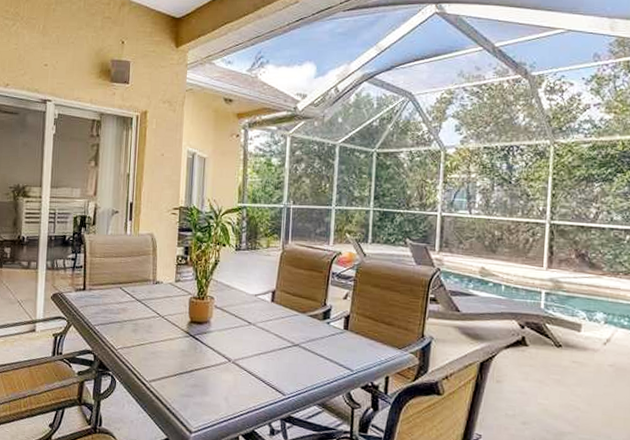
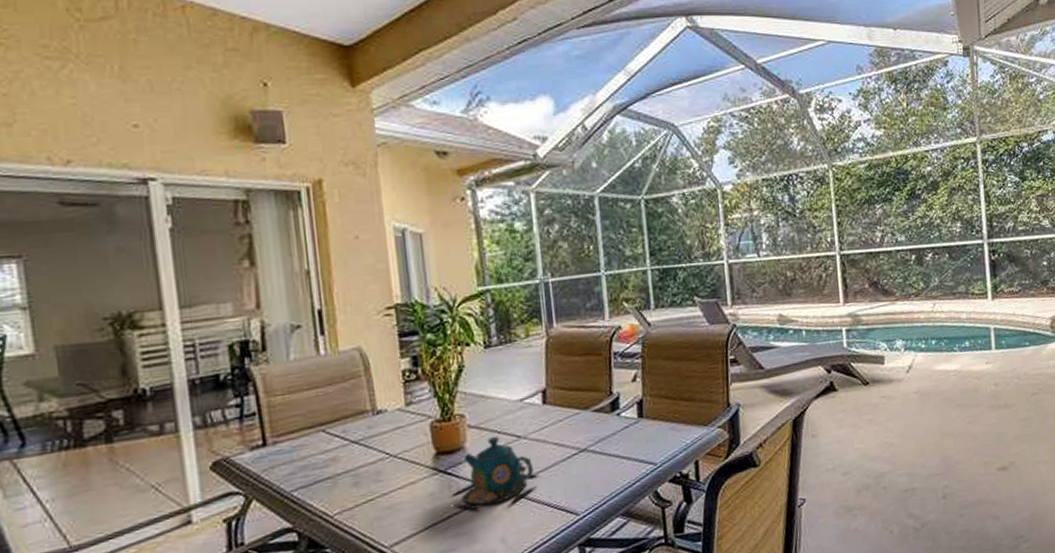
teapot: none [195,319,259,373] -> present [452,437,538,512]

